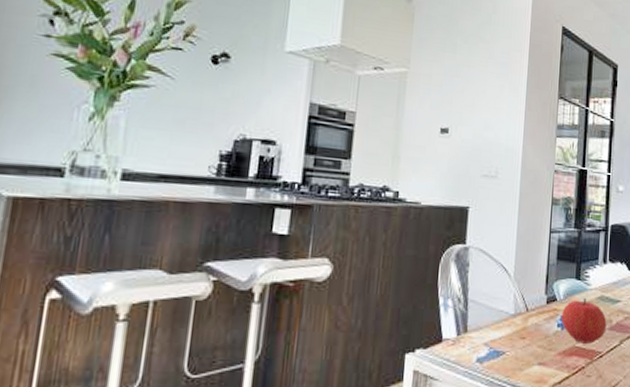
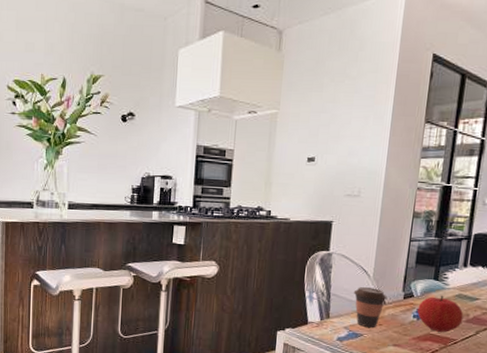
coffee cup: none [493,289,530,343] -> present [353,286,387,328]

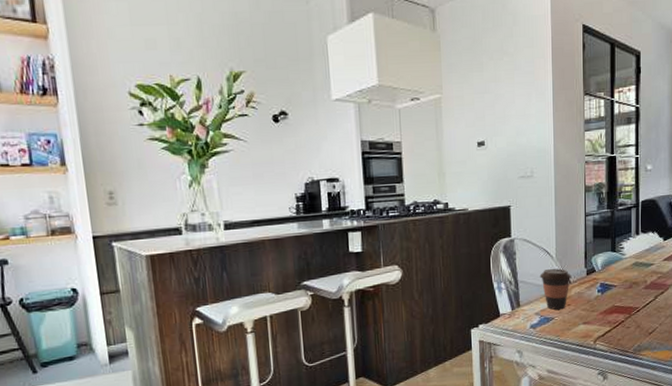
fruit: present [417,295,464,333] -> none [601,265,642,304]

